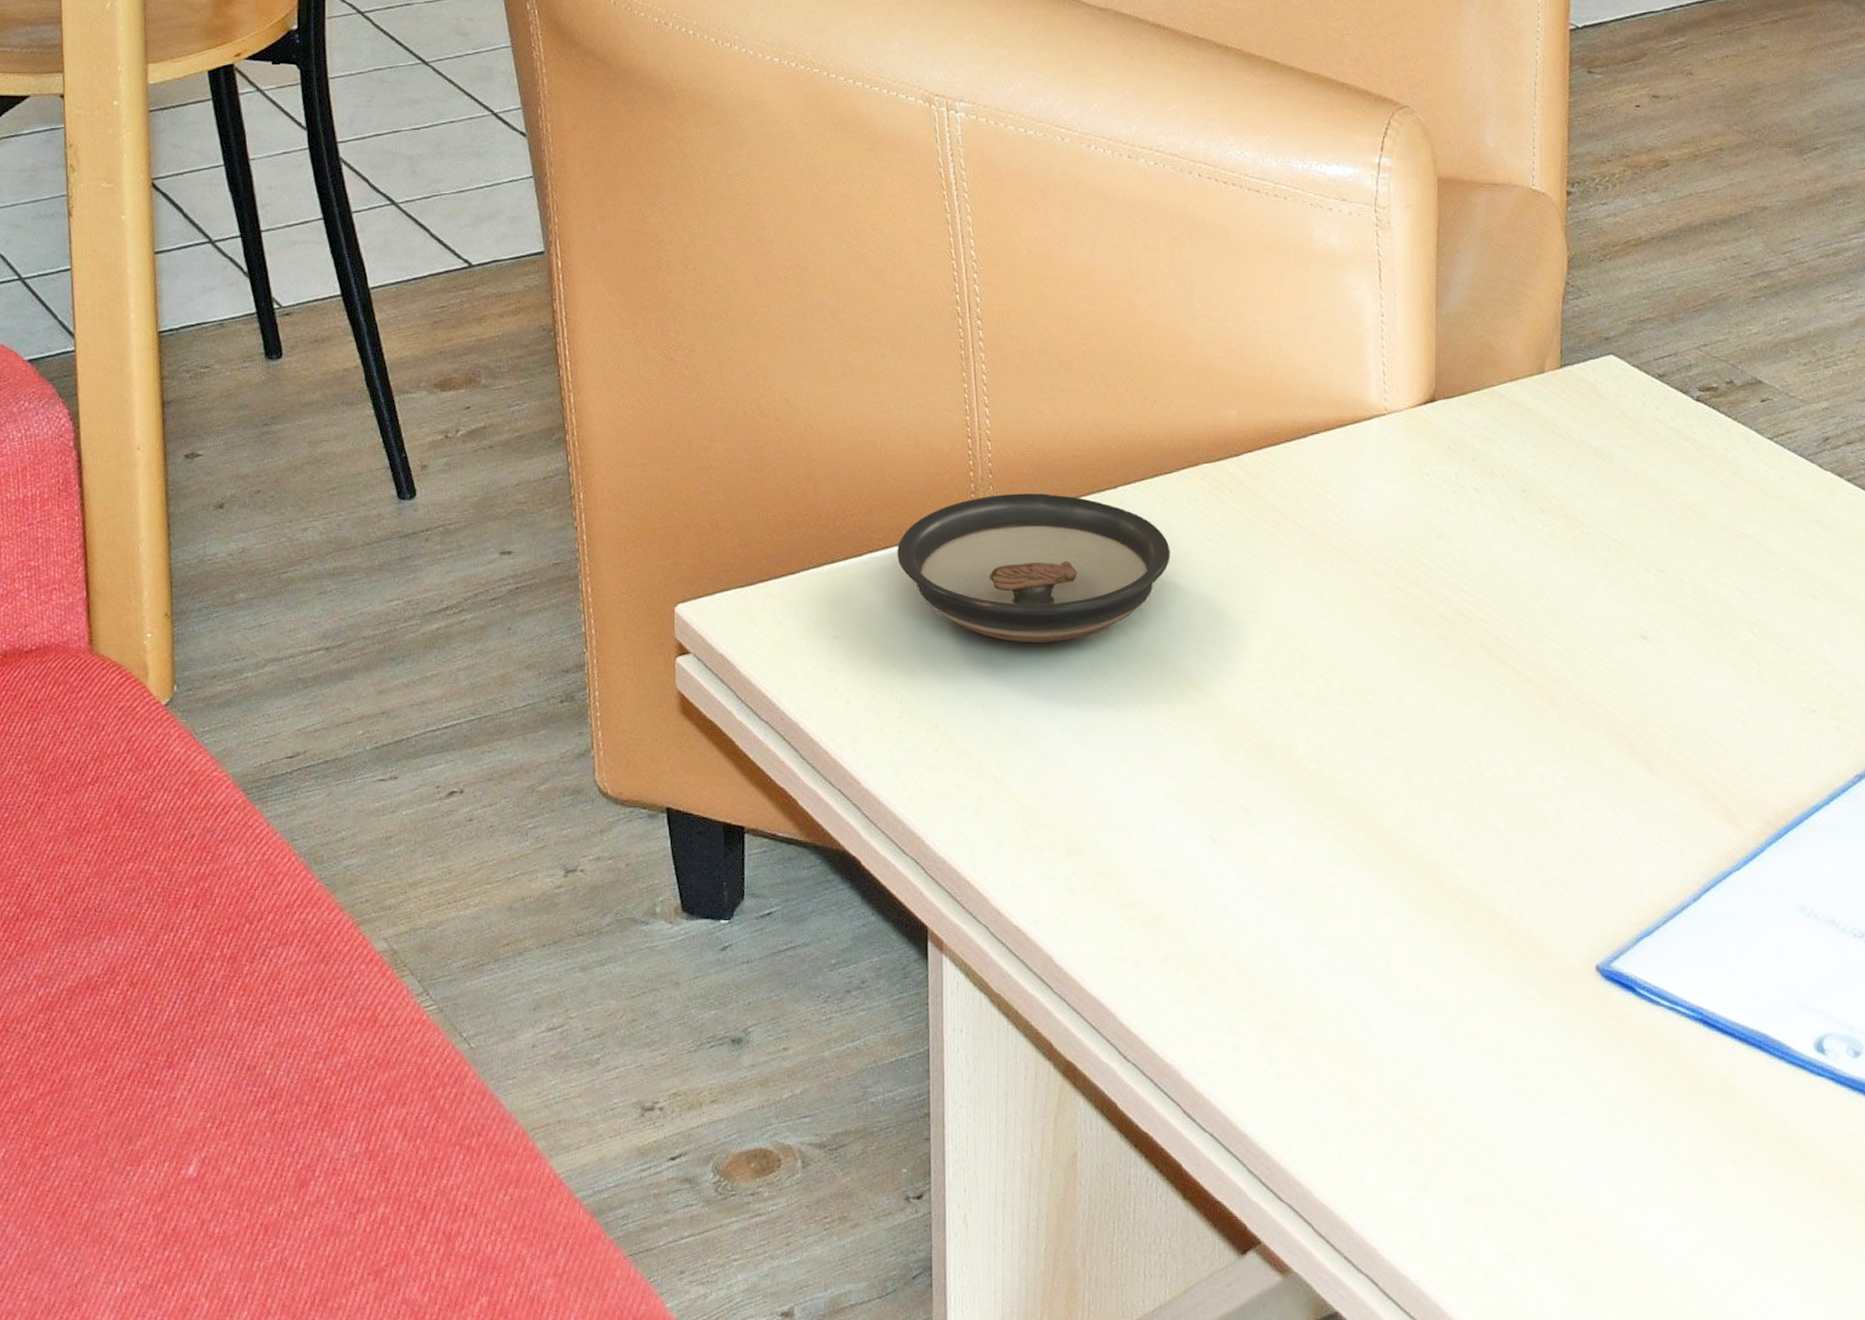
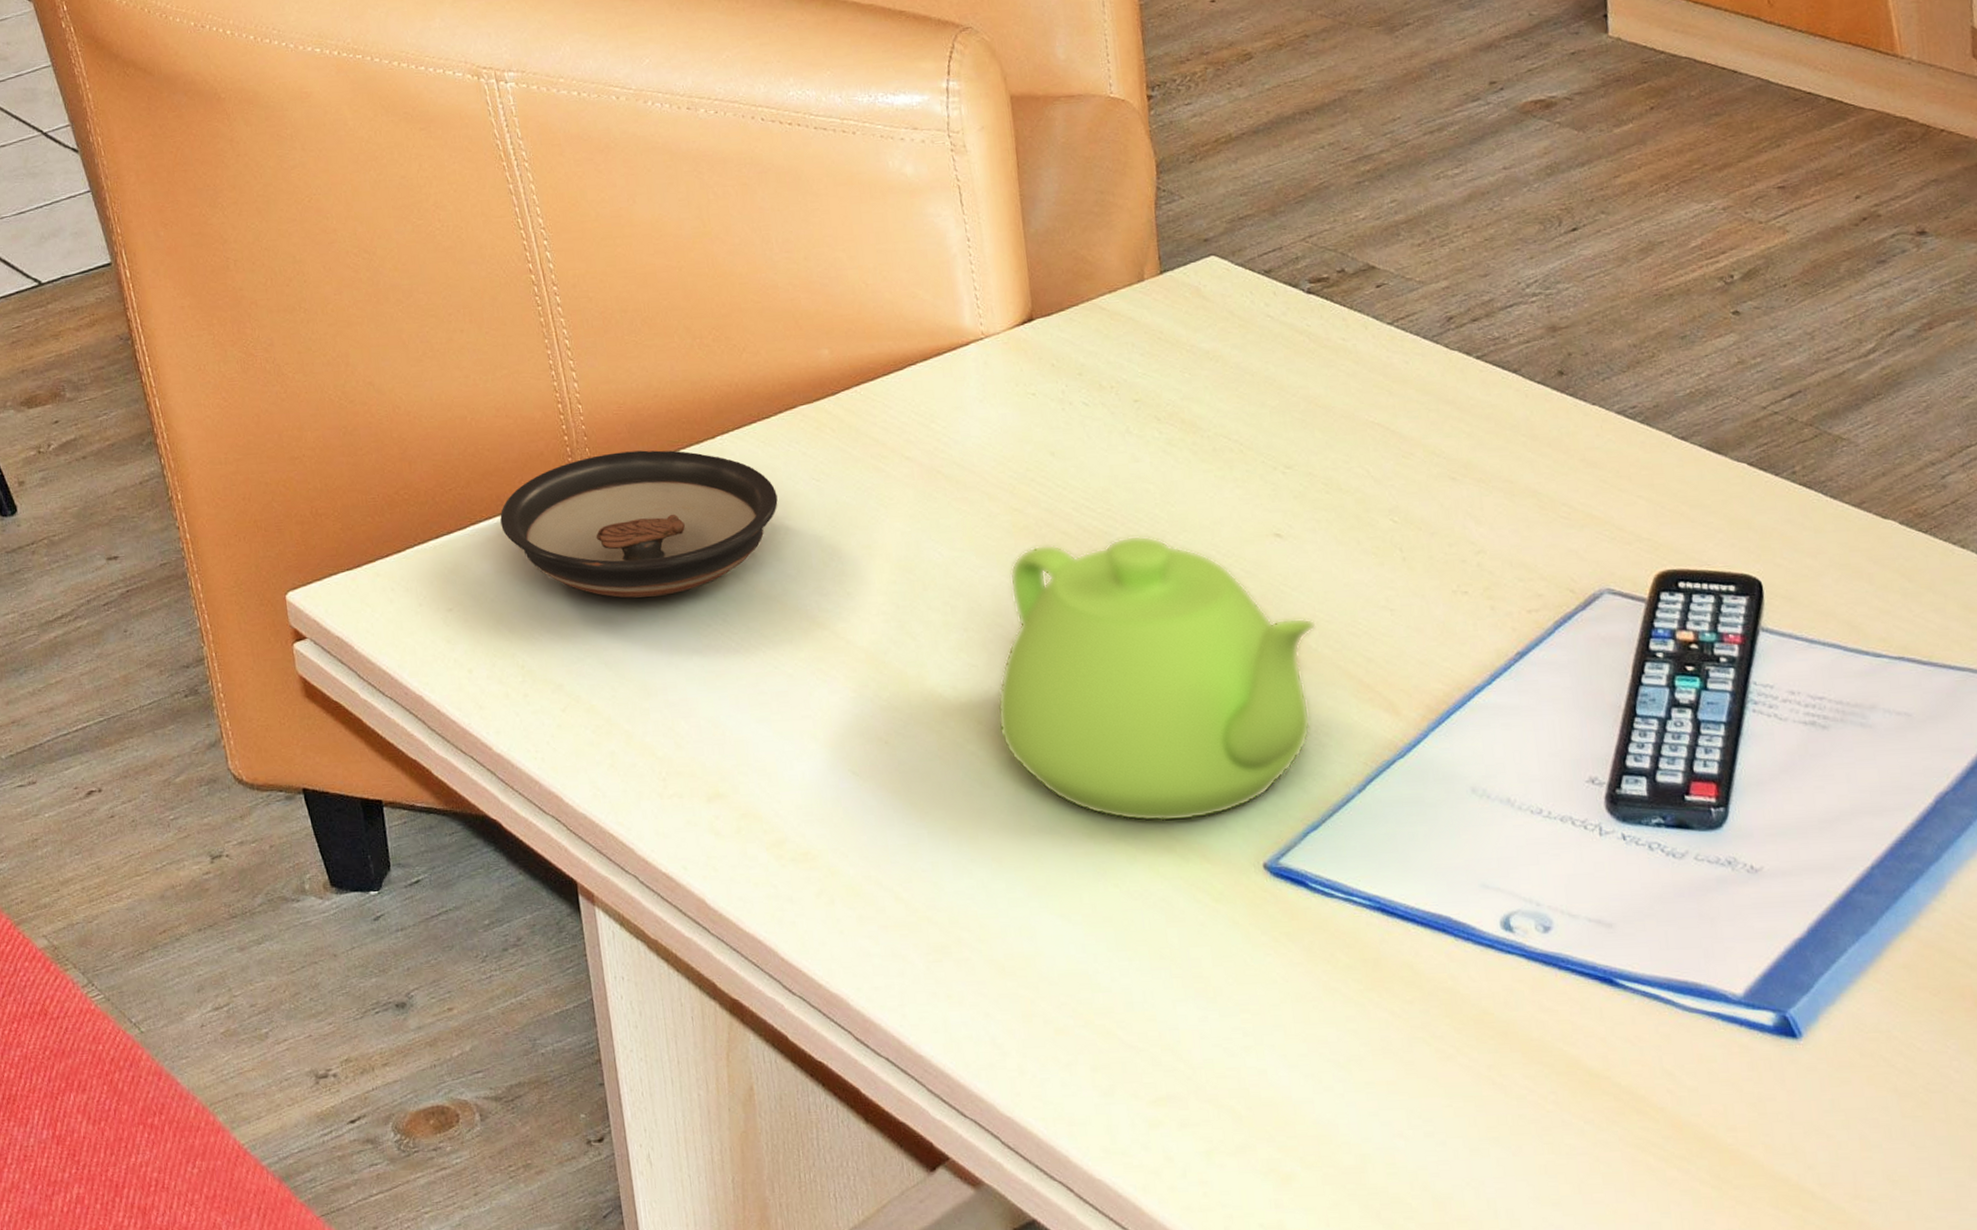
teapot: none [1358,624,1671,916] -> present [997,535,1316,822]

